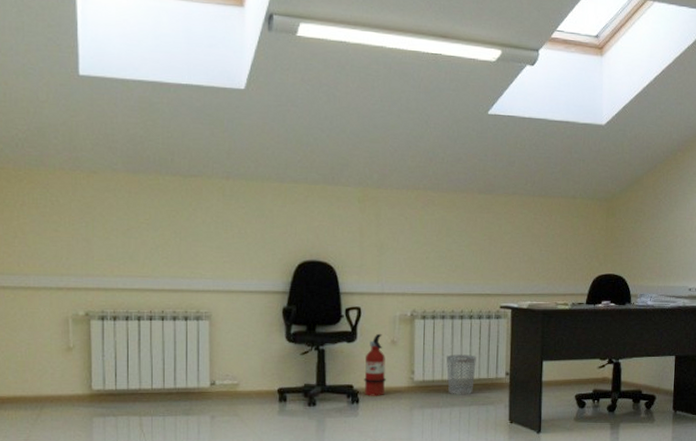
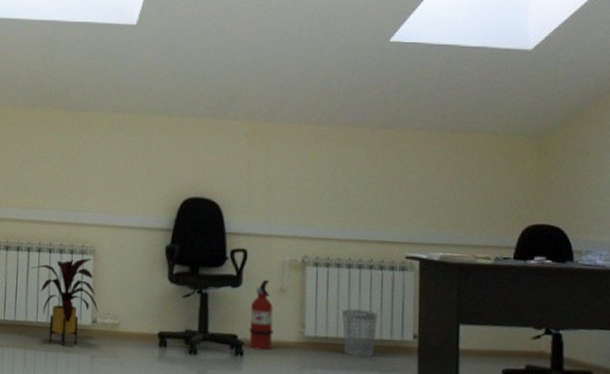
house plant: none [143,324,216,409] -> present [32,258,98,346]

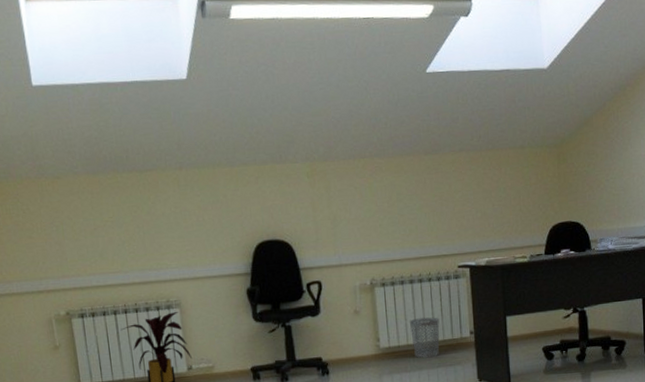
fire extinguisher: present [249,279,273,350] -> none [331,304,353,367]

